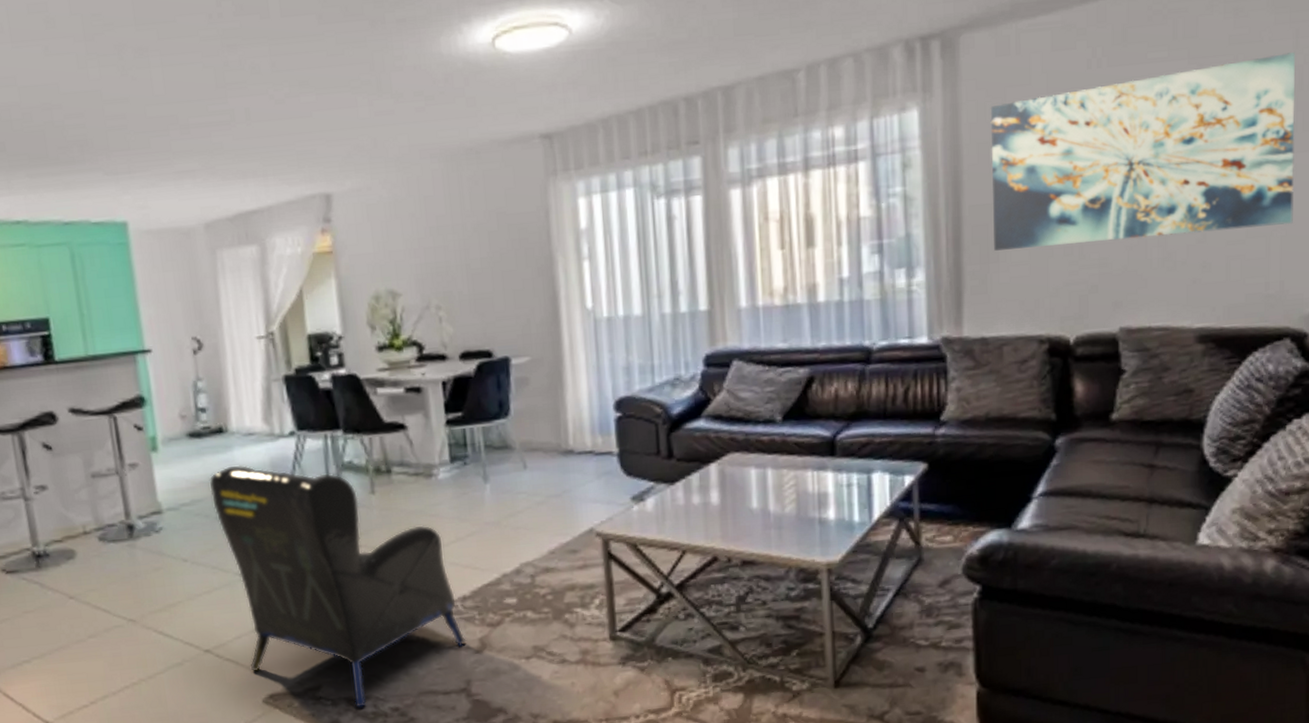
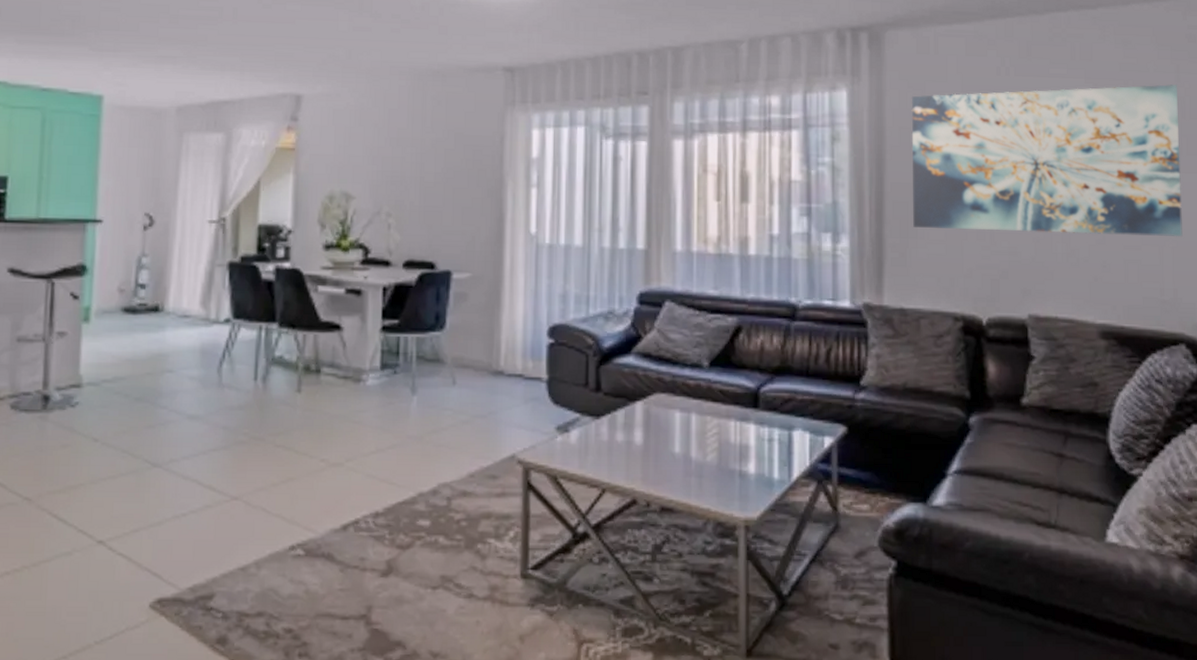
armchair: present [209,465,467,708] -> none [135,346,373,624]

